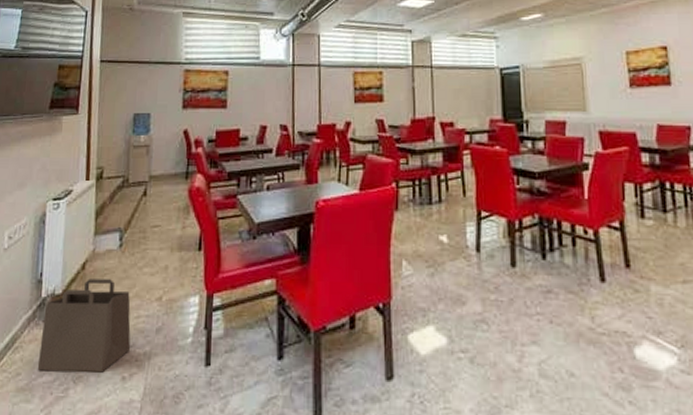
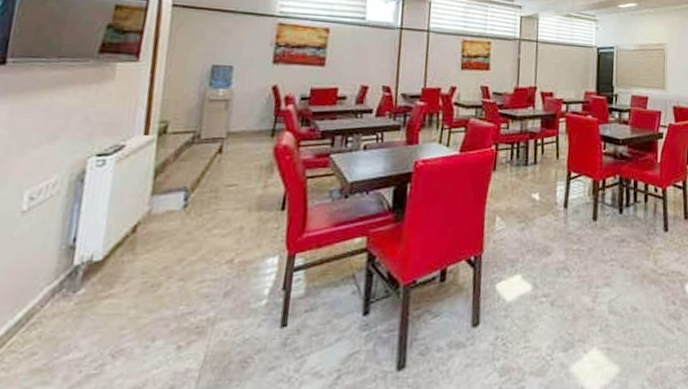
shopping bag: present [37,278,131,373] -> none [61,242,194,348]

